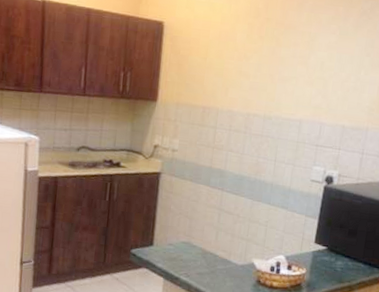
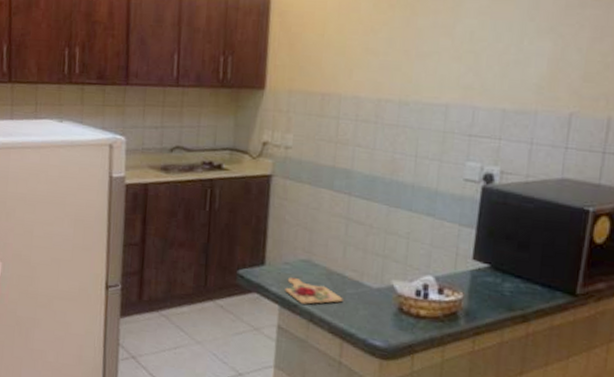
cutting board: none [168,256,215,277] -> present [285,277,343,304]

